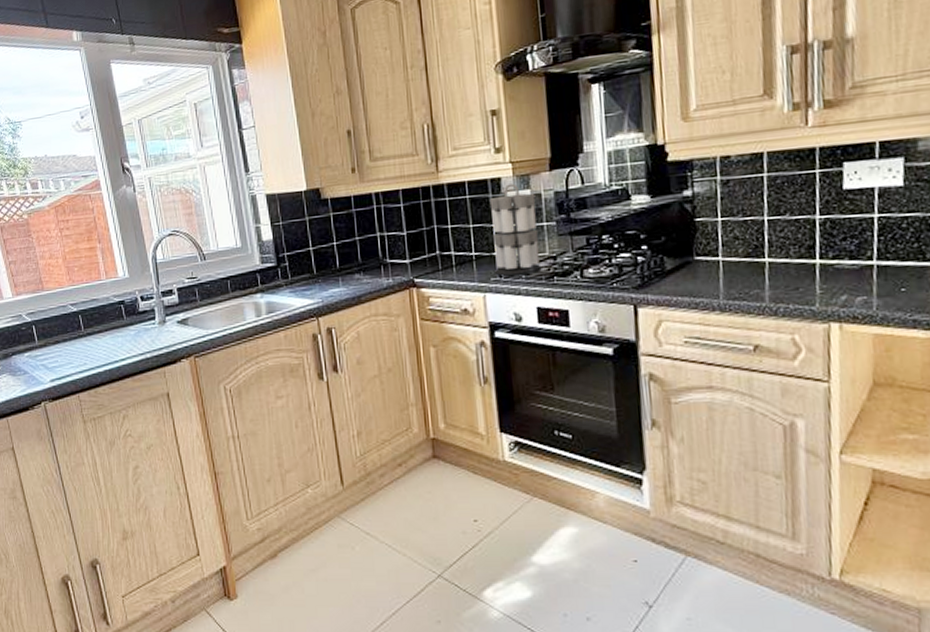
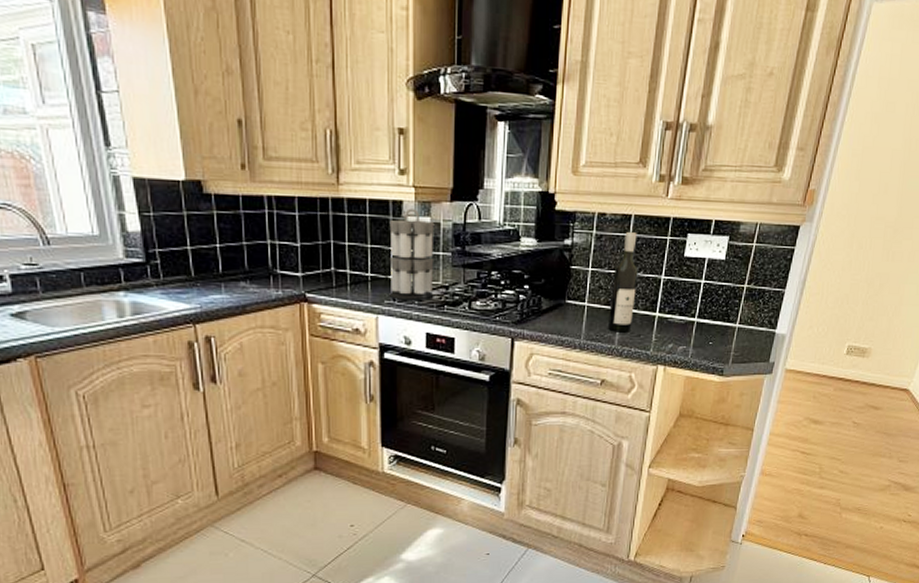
bottle: none [750,171,785,288] -> present [608,232,639,333]

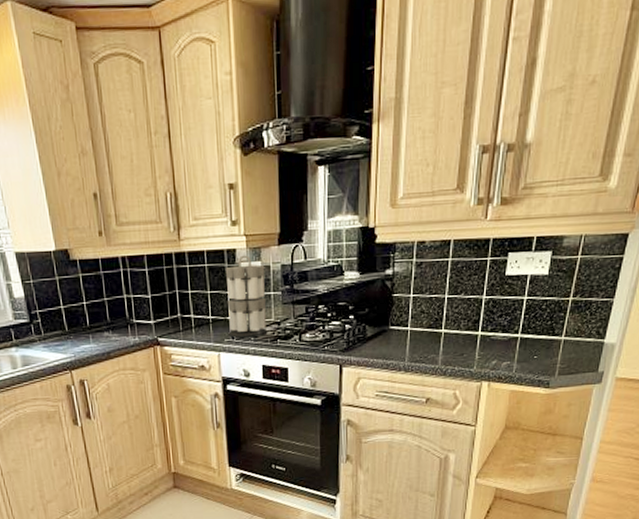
bottle: present [608,232,639,333] -> none [431,257,459,353]

